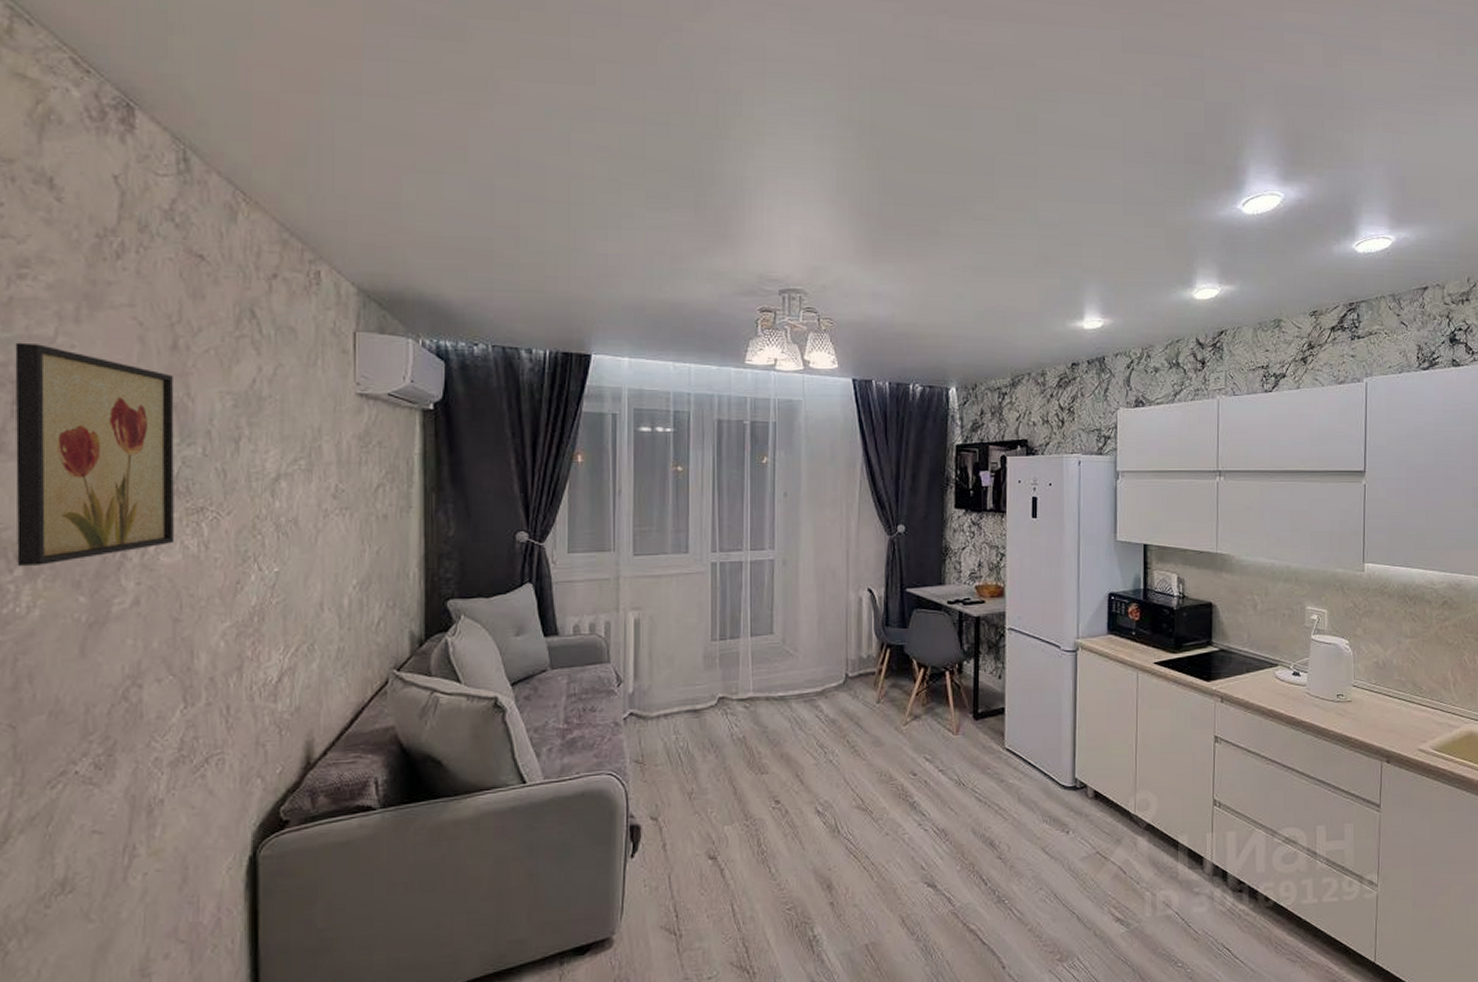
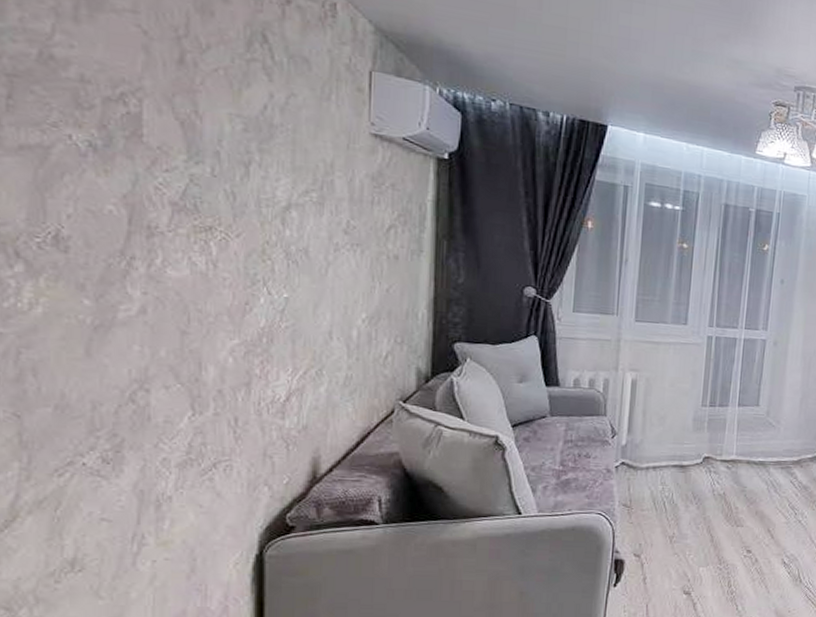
wall art: present [15,342,174,566] -> none [8,34,181,265]

